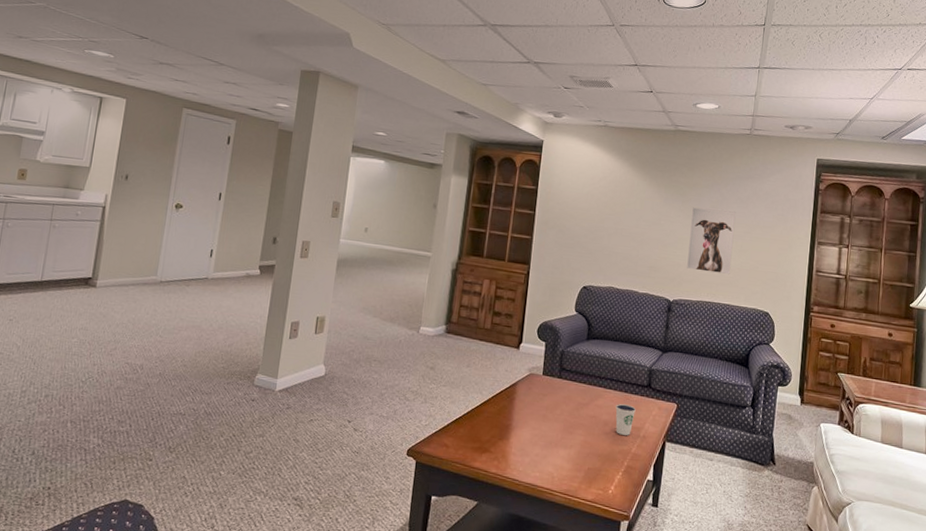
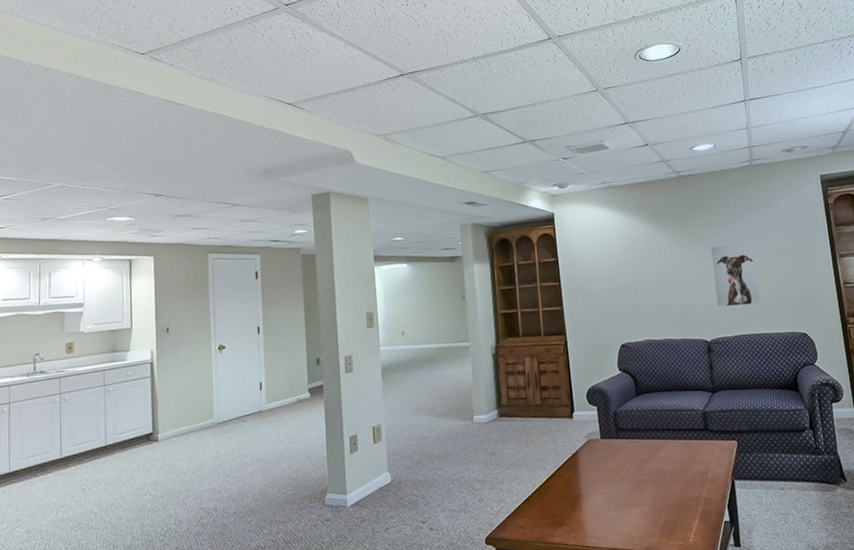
dixie cup: present [615,404,636,435] -> none [678,451,699,482]

